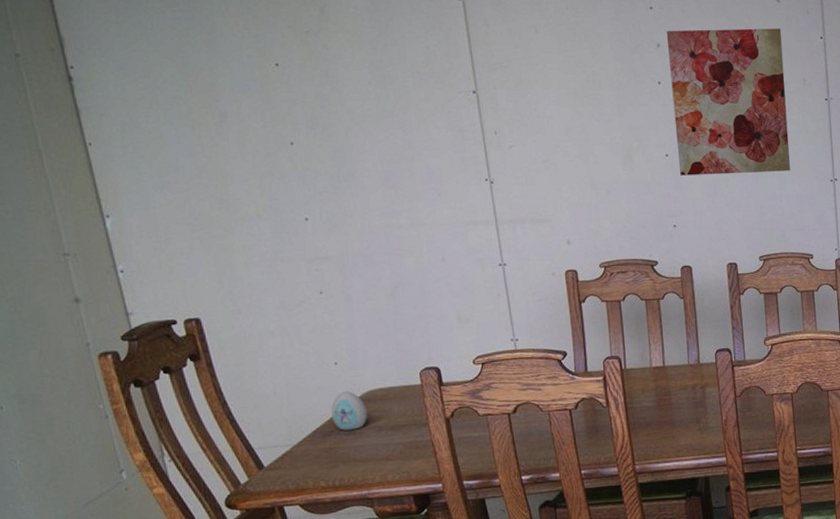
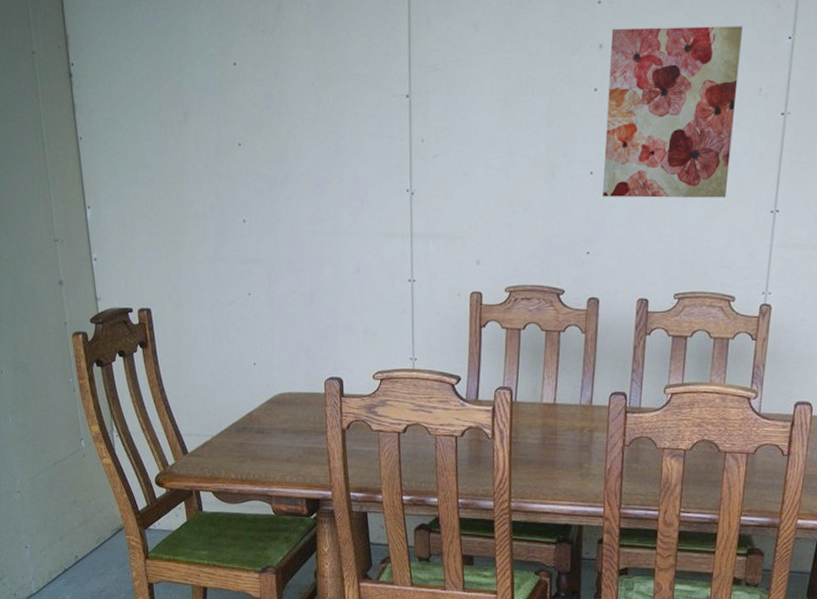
decorative egg: present [330,391,367,431] -> none [246,391,276,429]

